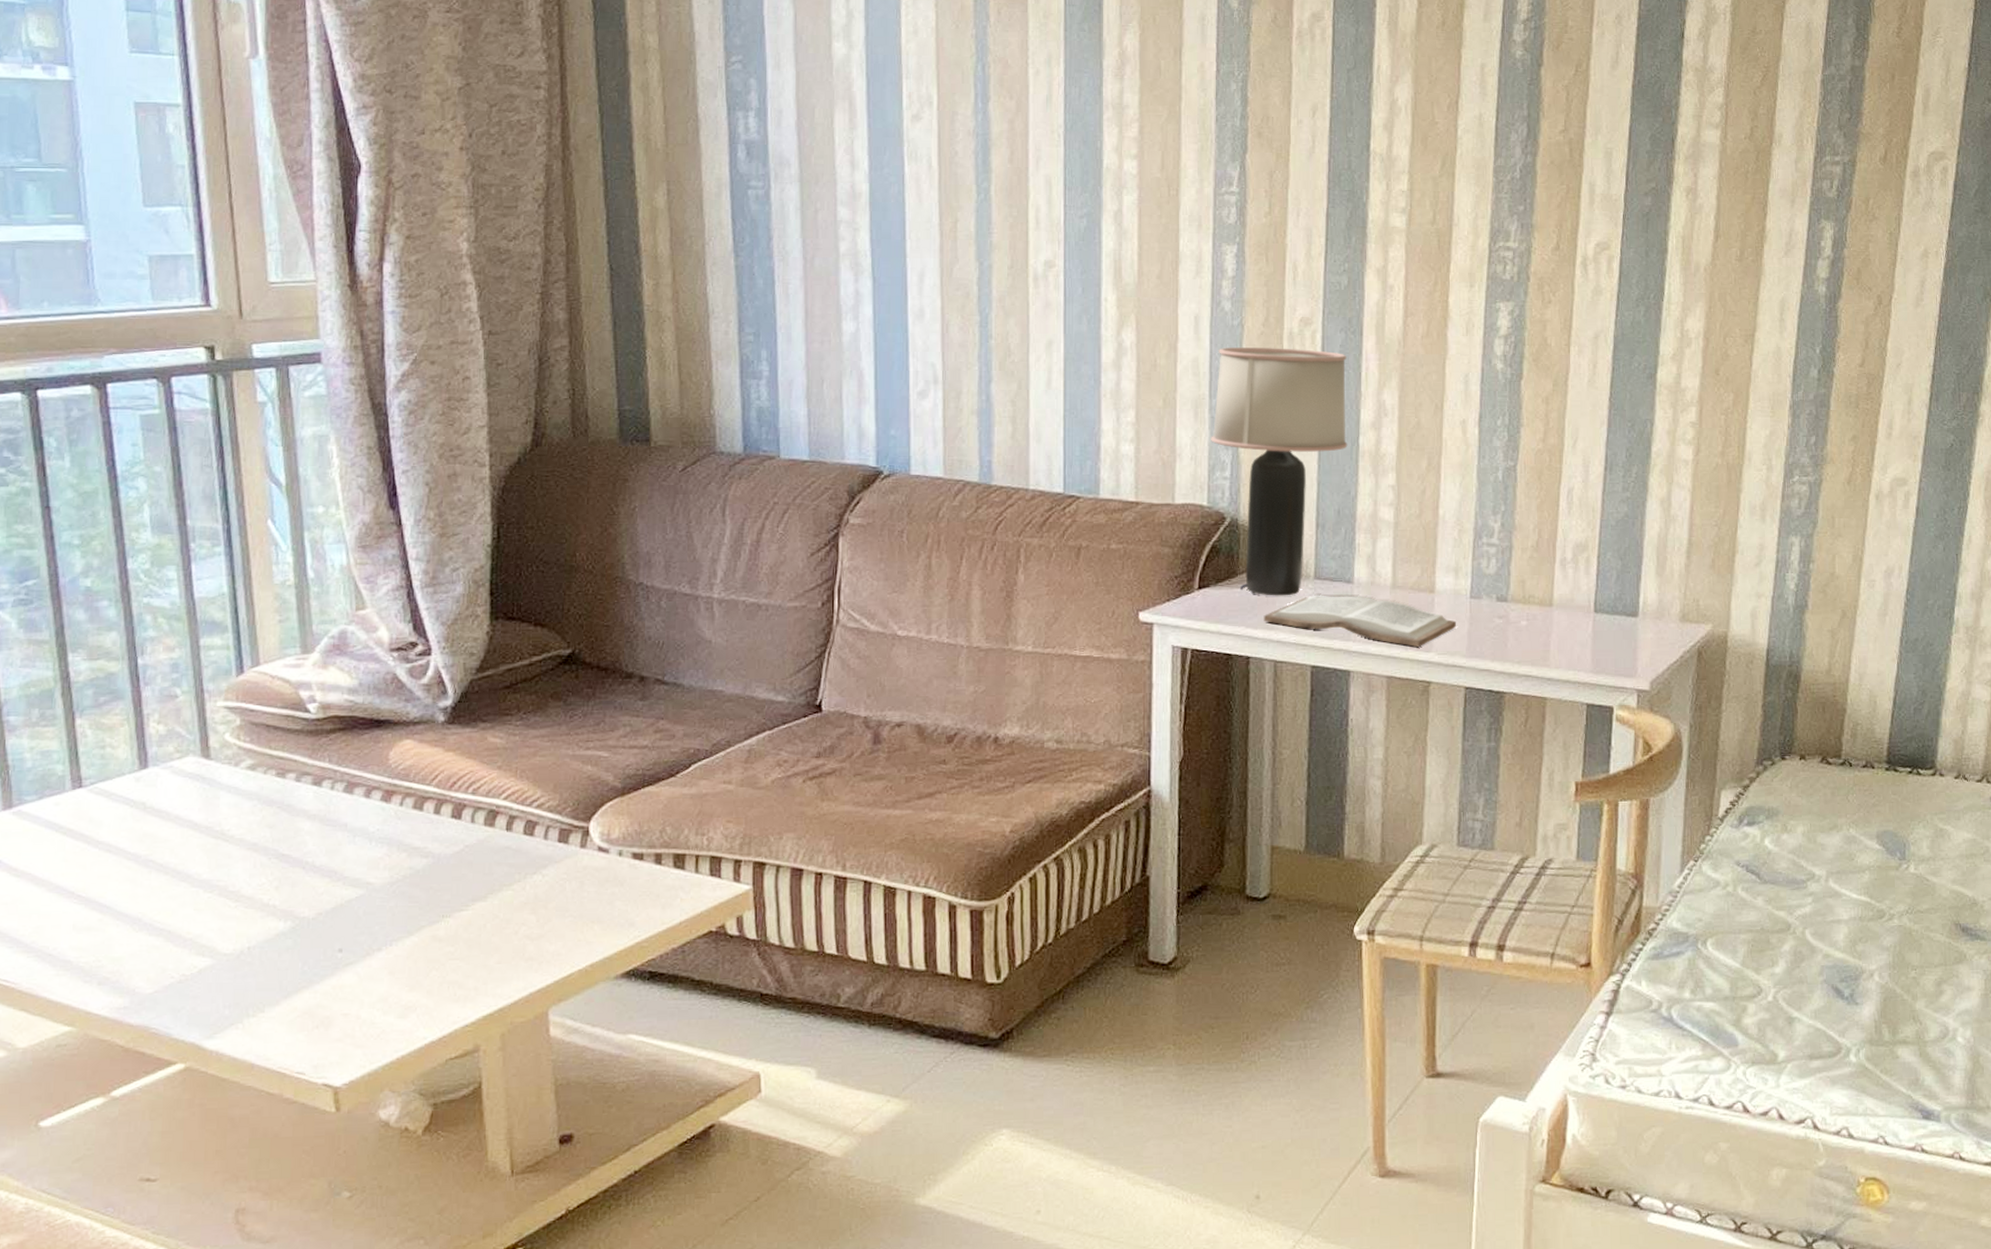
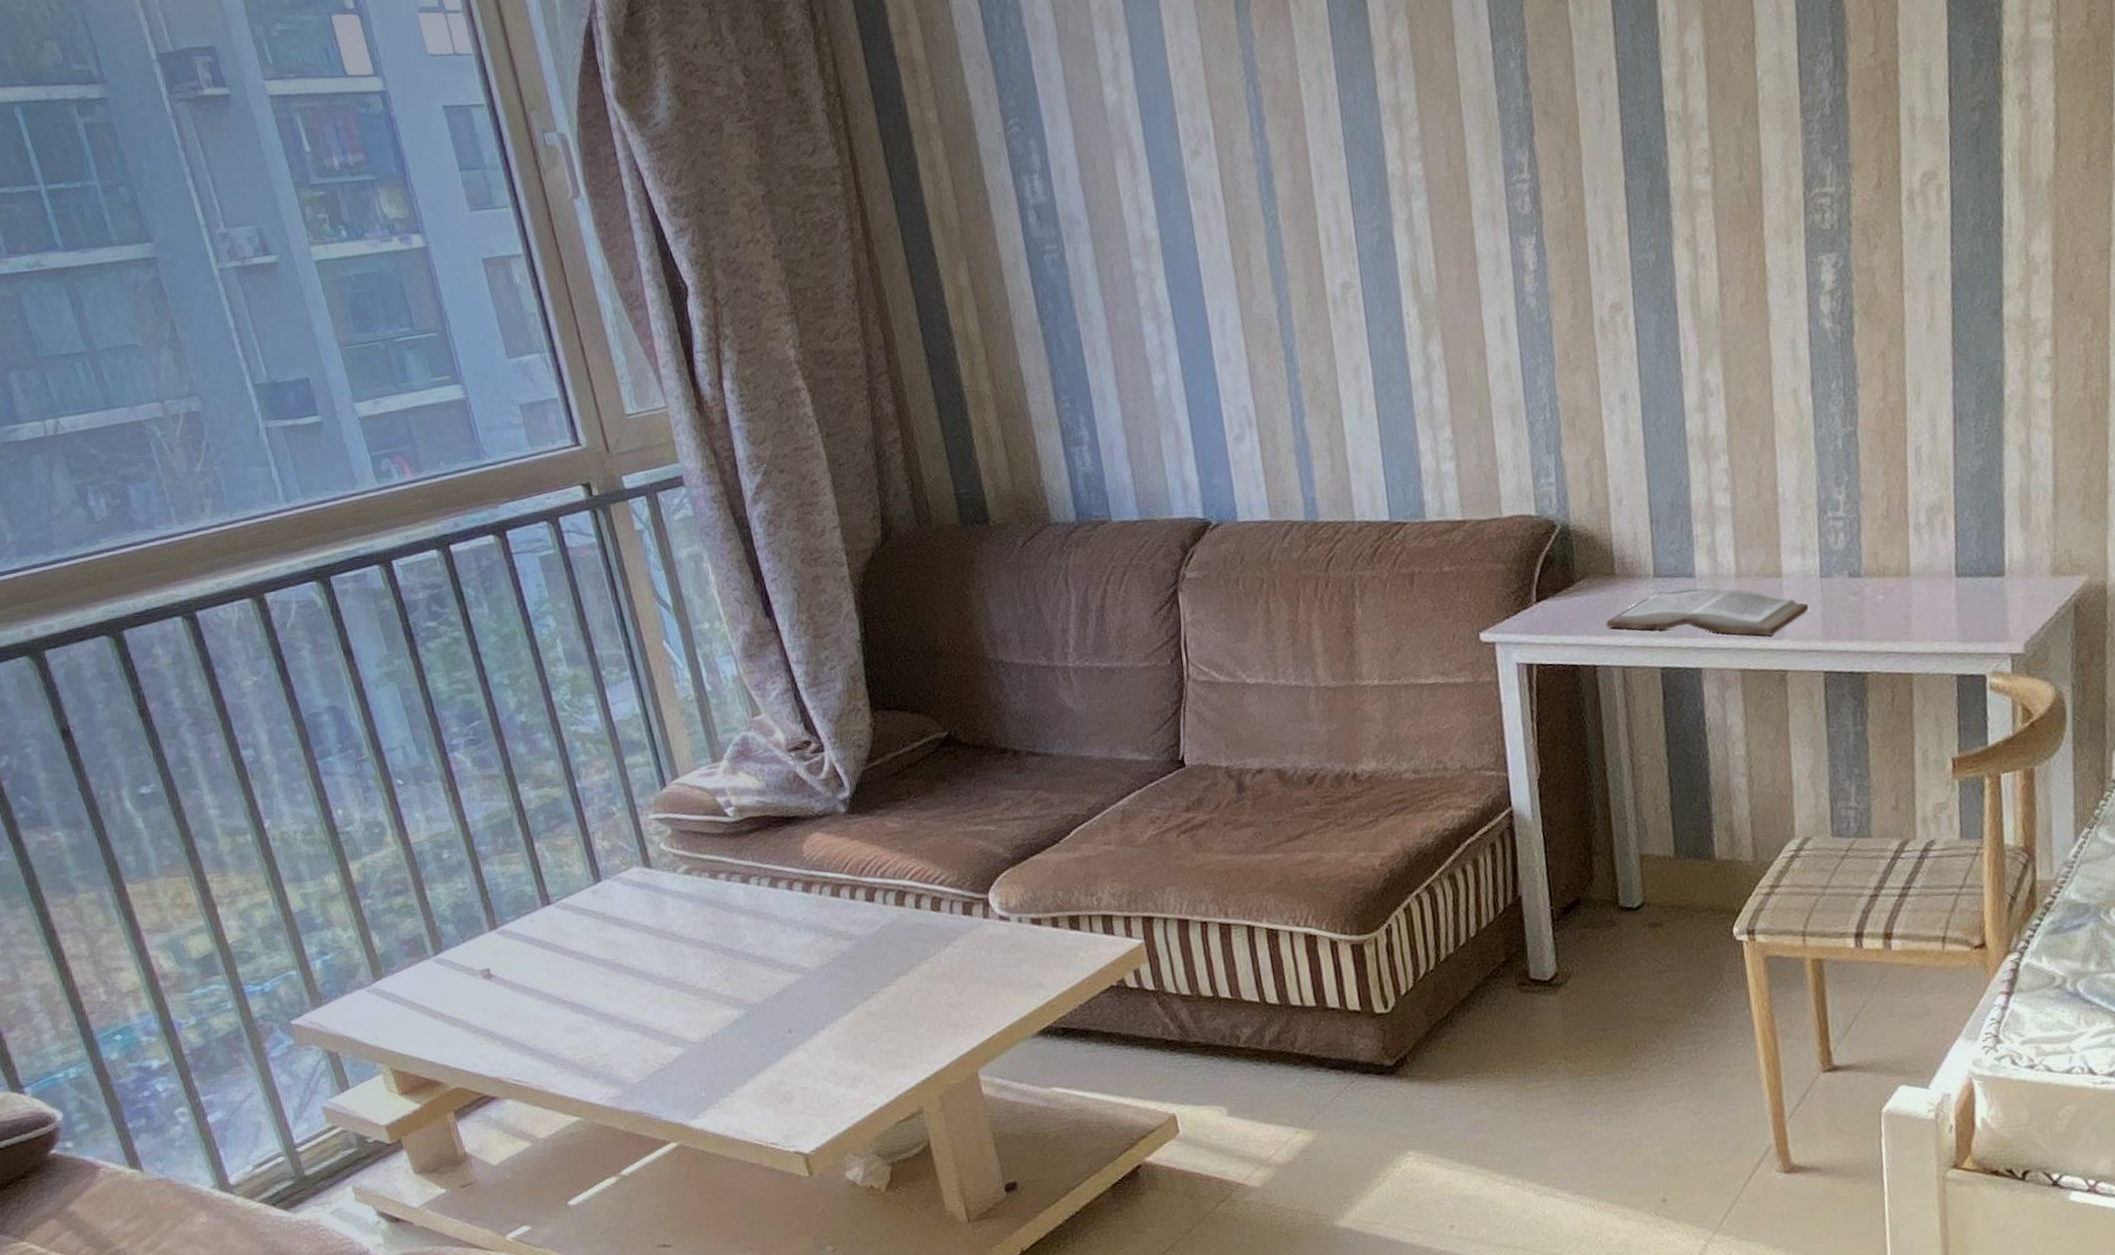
table lamp: present [1211,347,1348,596] -> none [1529,335,1674,601]

